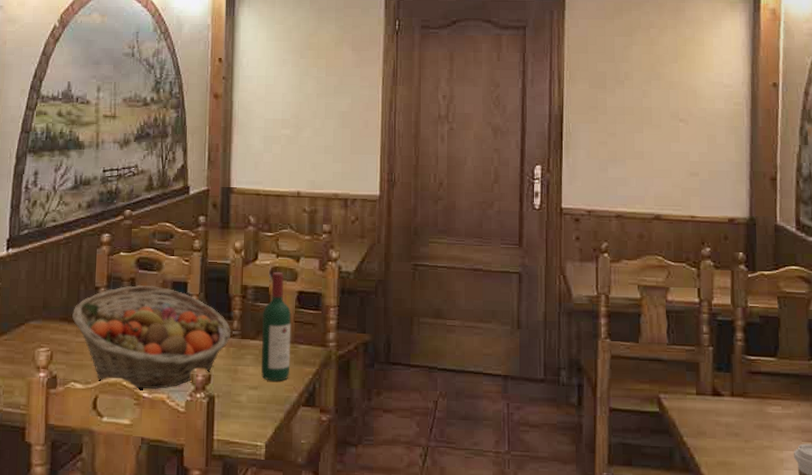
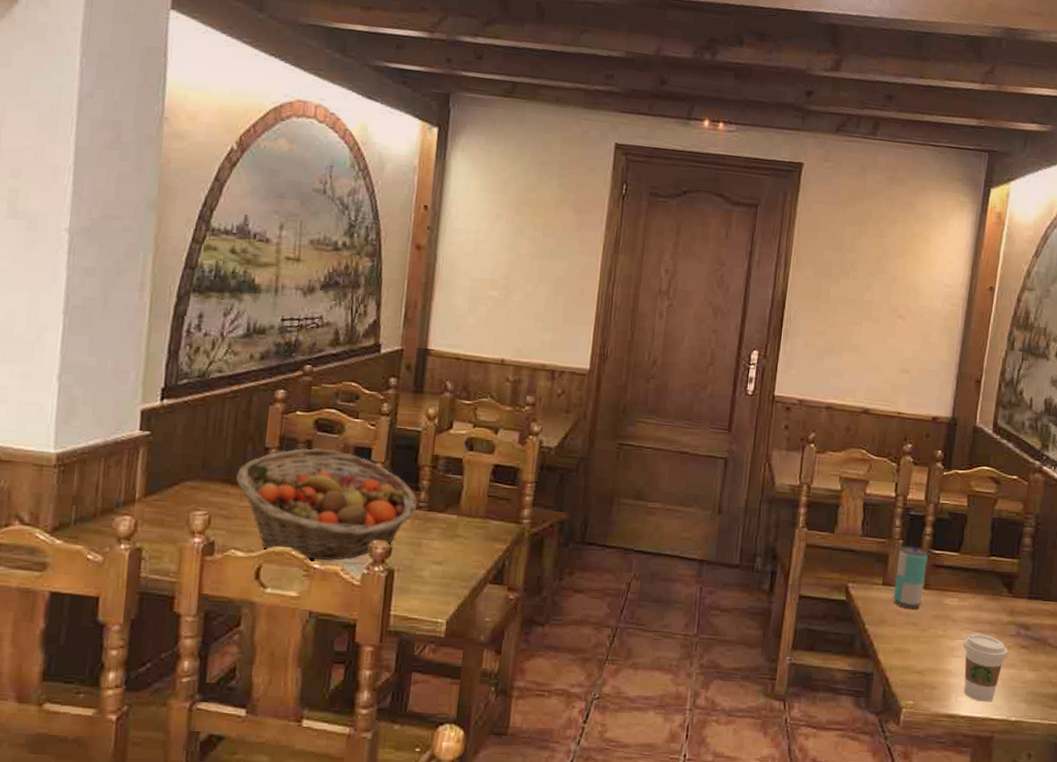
wine bottle: present [261,271,292,381] -> none [447,442,485,557]
beverage can: none [709,352,743,419] -> present [893,545,928,609]

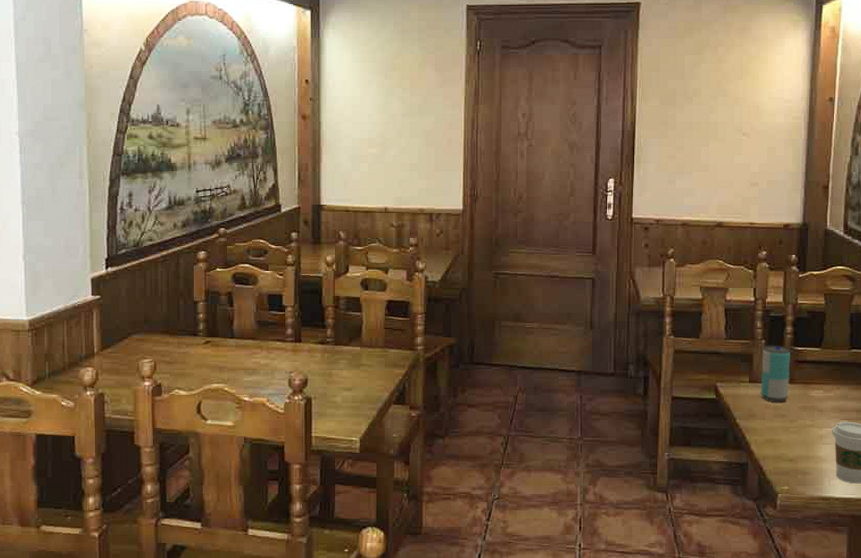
fruit basket: present [236,447,417,561] -> none [173,298,325,394]

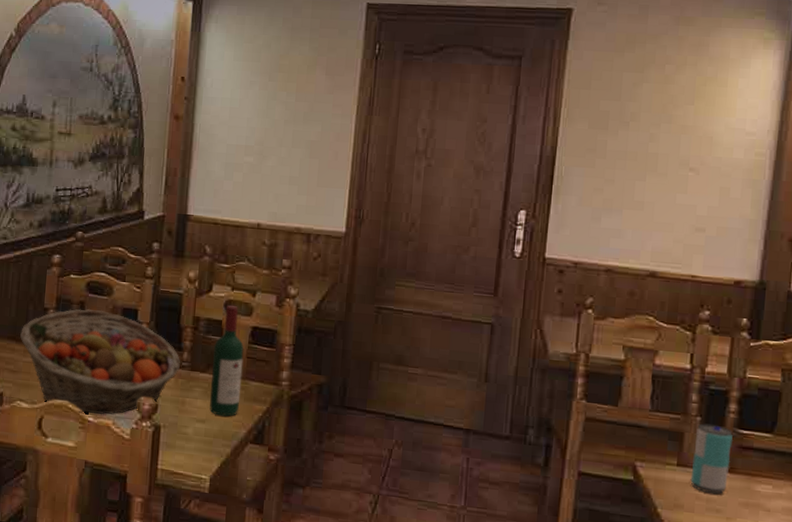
fruit basket: none [173,298,325,394] -> present [20,308,180,415]
wine bottle: none [354,282,382,383] -> present [210,304,244,417]

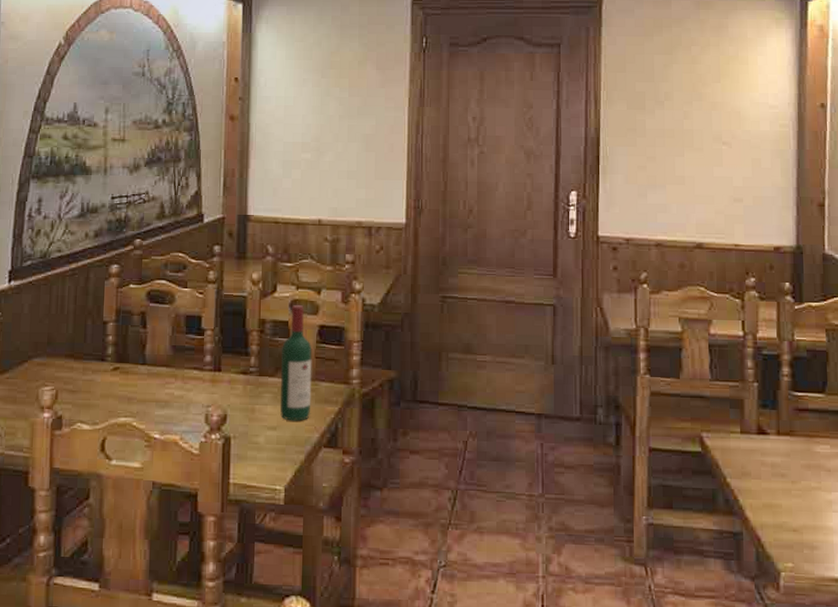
fruit basket: present [20,308,180,415] -> none [79,318,248,431]
beverage can: present [690,423,733,495] -> none [754,389,790,459]

